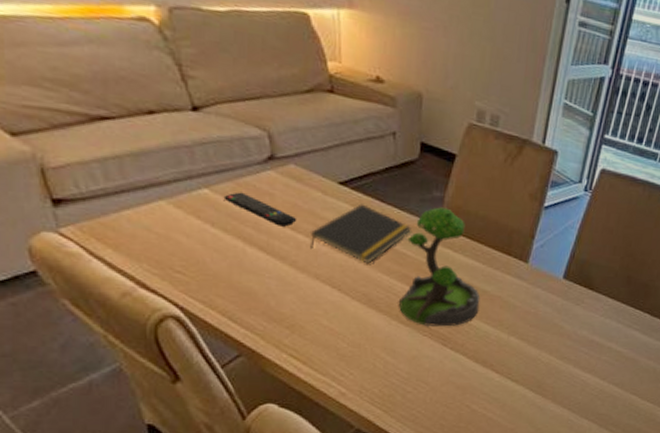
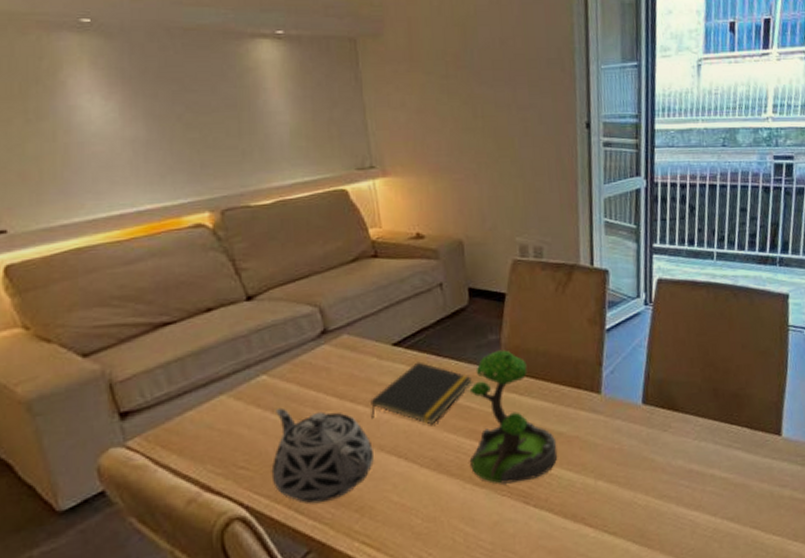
teapot: none [207,222,309,316] -> present [271,407,374,504]
remote control: present [223,192,297,227] -> none [281,372,356,401]

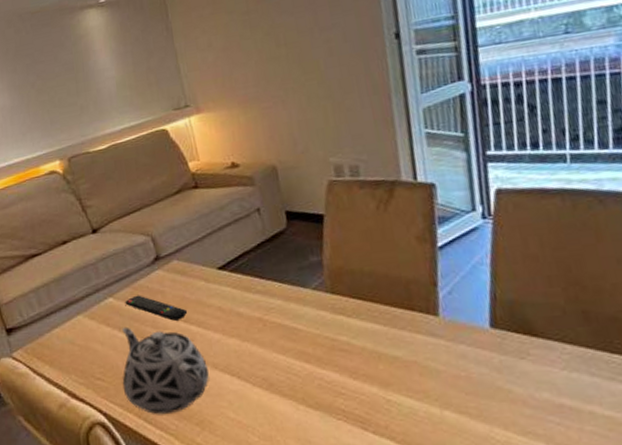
remote control: none [281,372,356,401] -> present [125,295,188,321]
notepad: present [369,361,472,425] -> none [200,284,297,345]
plant: present [469,350,558,484] -> none [294,271,395,408]

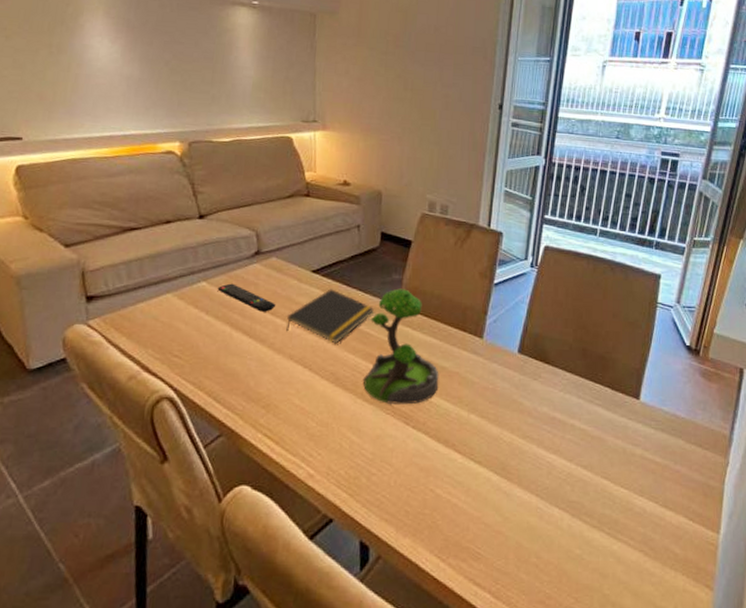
teapot: present [122,326,209,415] -> none [198,311,284,396]
notepad: none [200,284,297,345] -> present [286,289,374,344]
plant: none [294,271,395,408] -> present [363,288,439,405]

